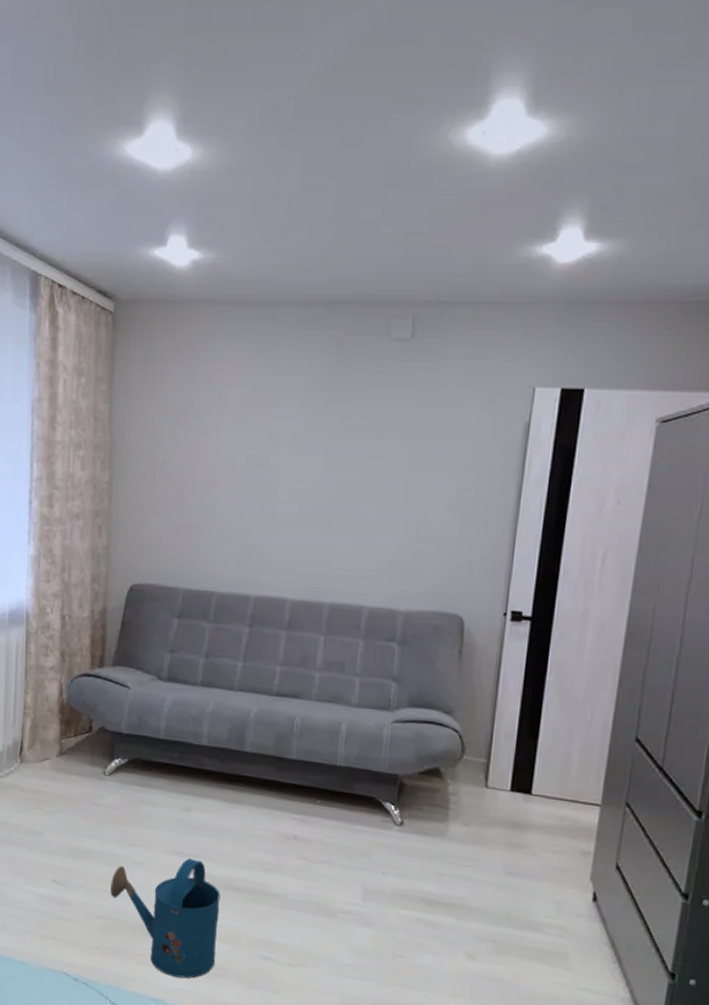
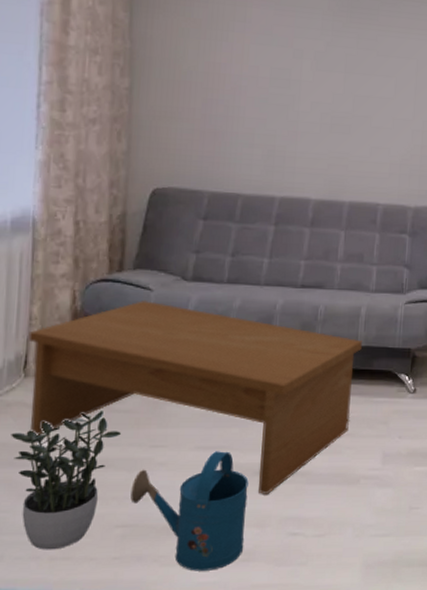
potted plant: none [10,803,102,929] -> present [11,411,121,550]
coffee table: none [23,698,342,912] -> present [28,301,362,494]

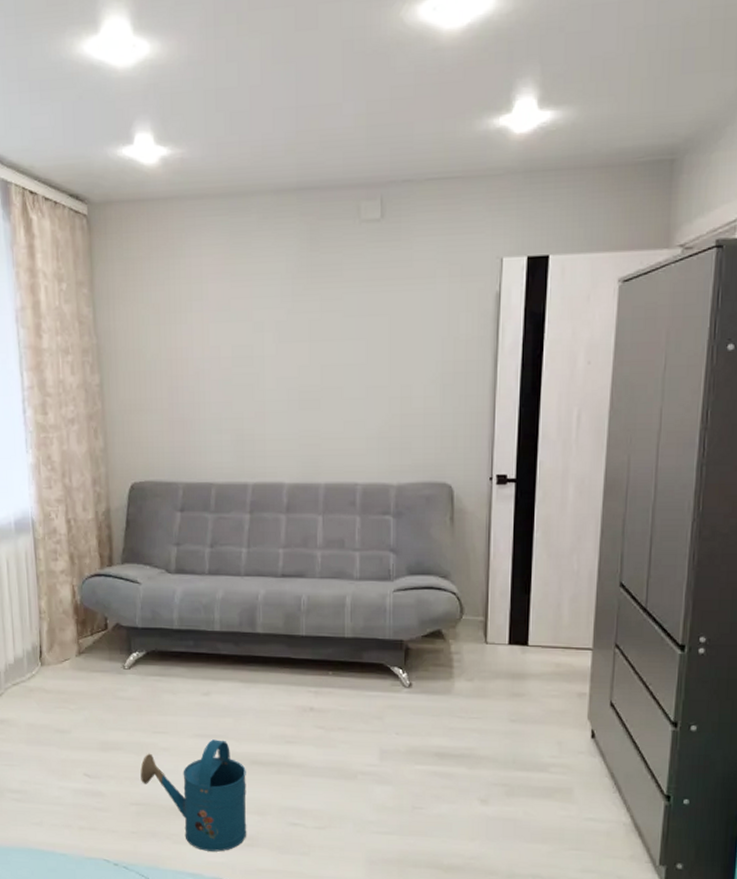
potted plant: present [11,411,121,550] -> none [36,698,126,821]
coffee table: present [28,301,362,494] -> none [40,594,349,784]

